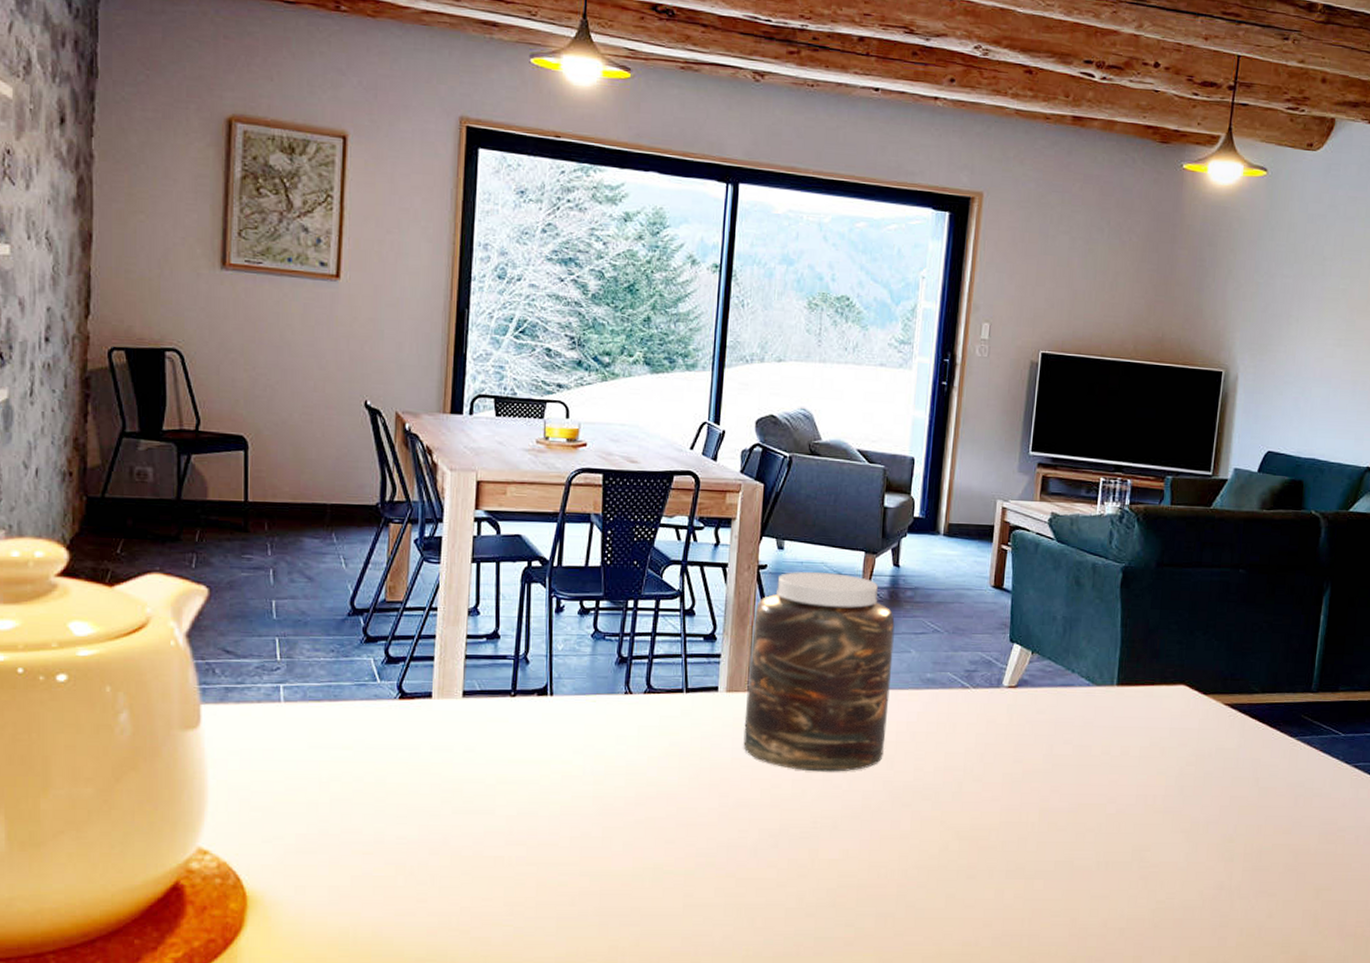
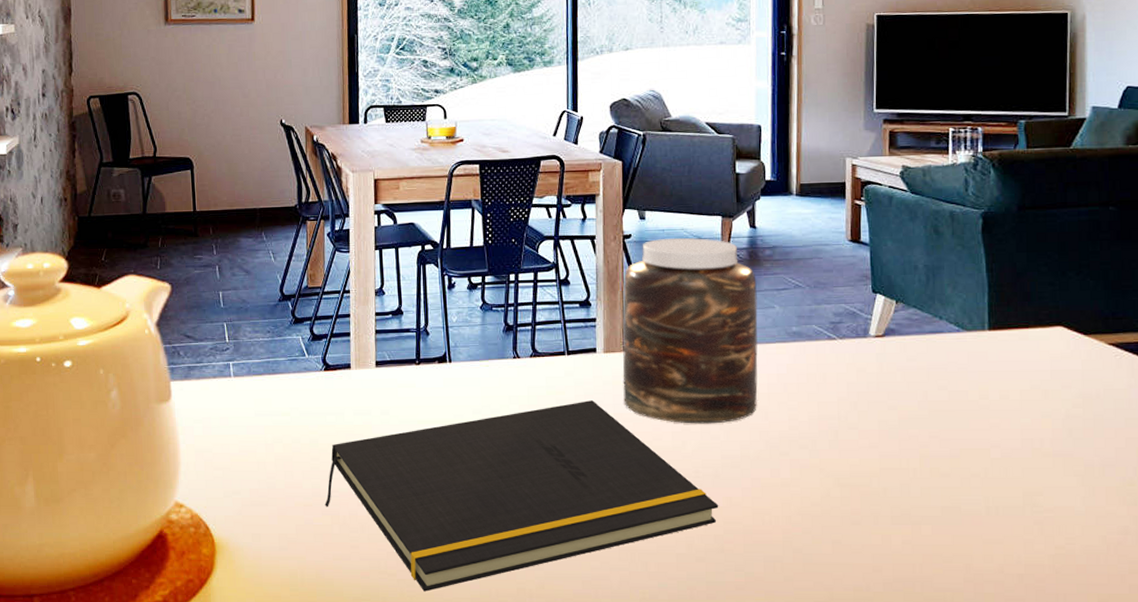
notepad: none [389,743,835,951] -> present [325,400,719,592]

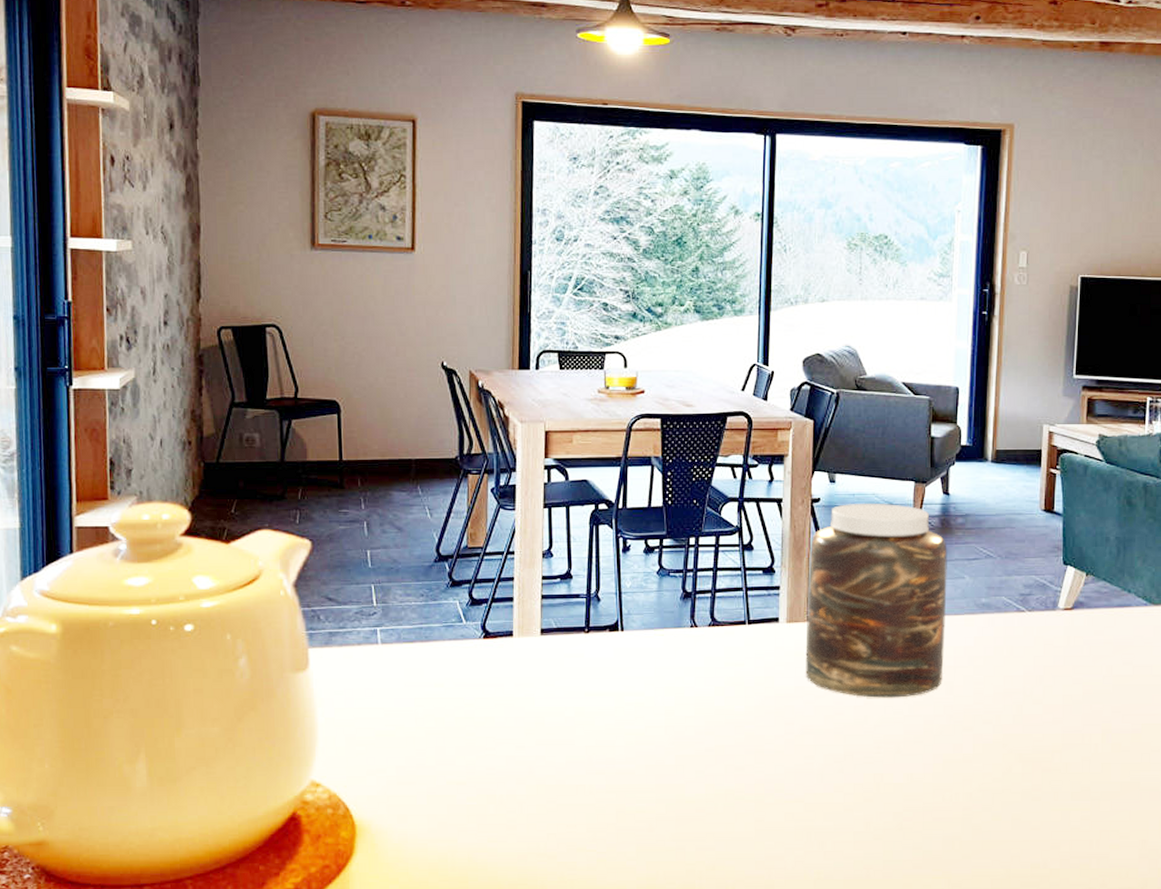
notepad: present [325,400,719,592] -> none [480,673,899,875]

